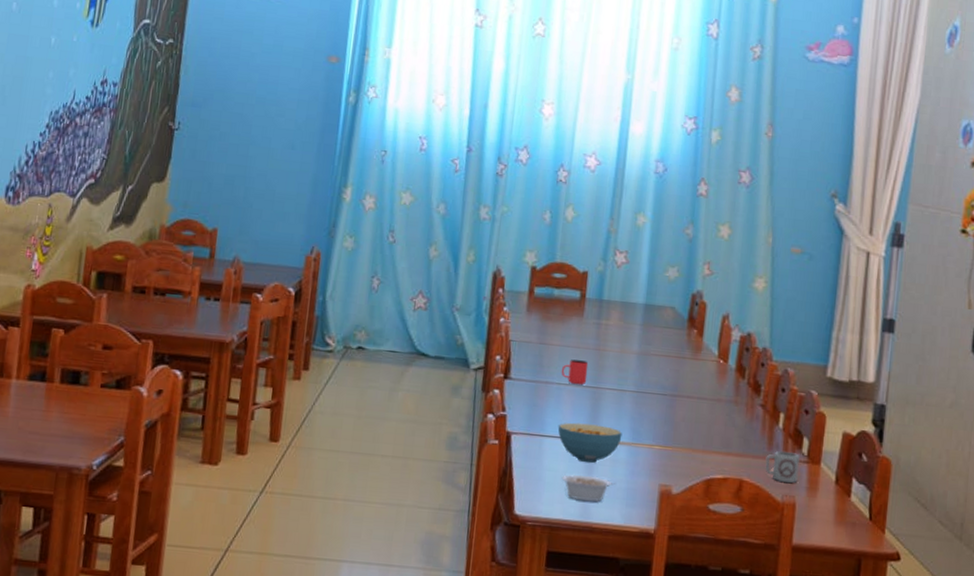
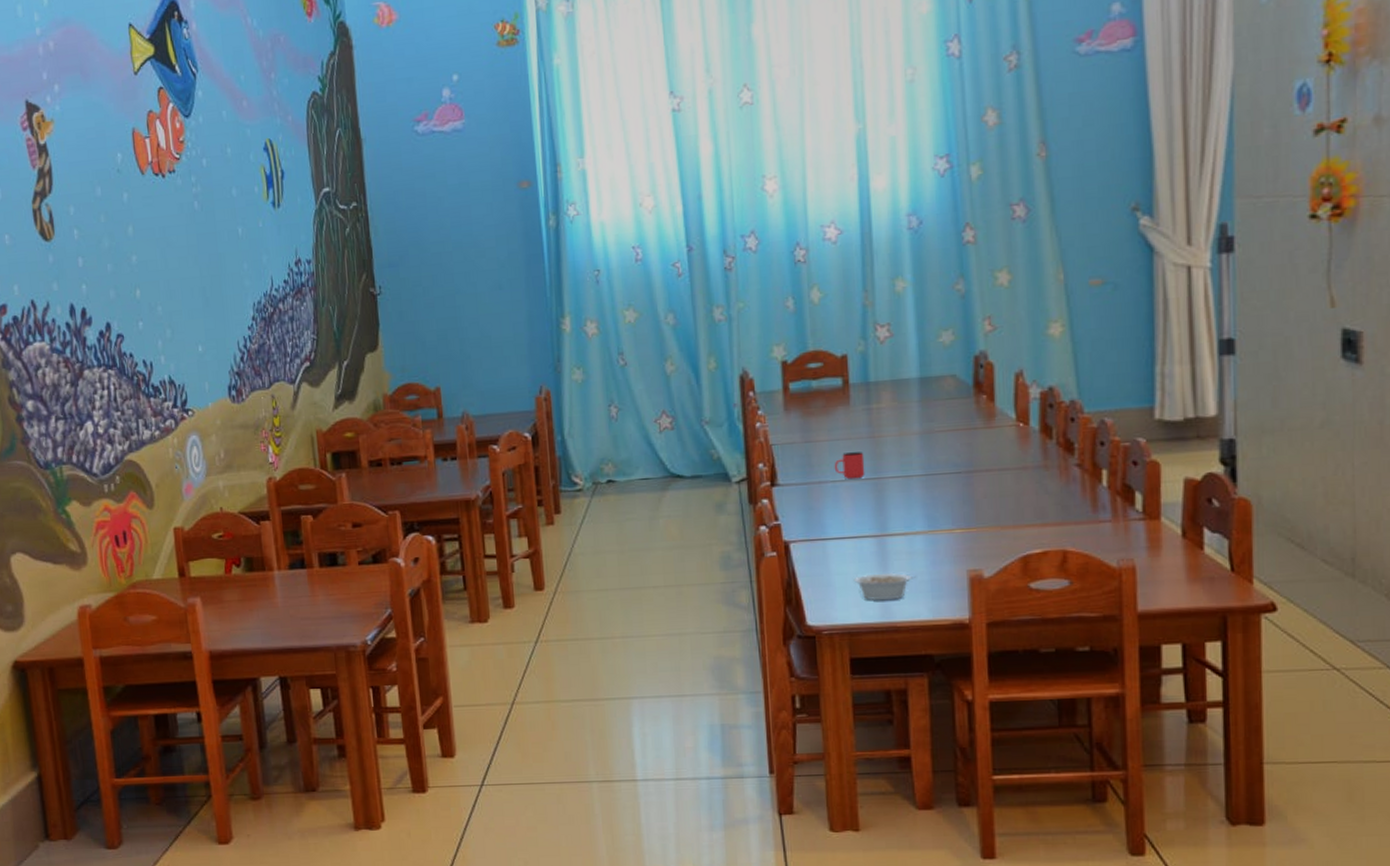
cereal bowl: present [558,422,623,463] -> none [840,517,916,560]
cup: present [765,451,800,483] -> none [1091,511,1134,547]

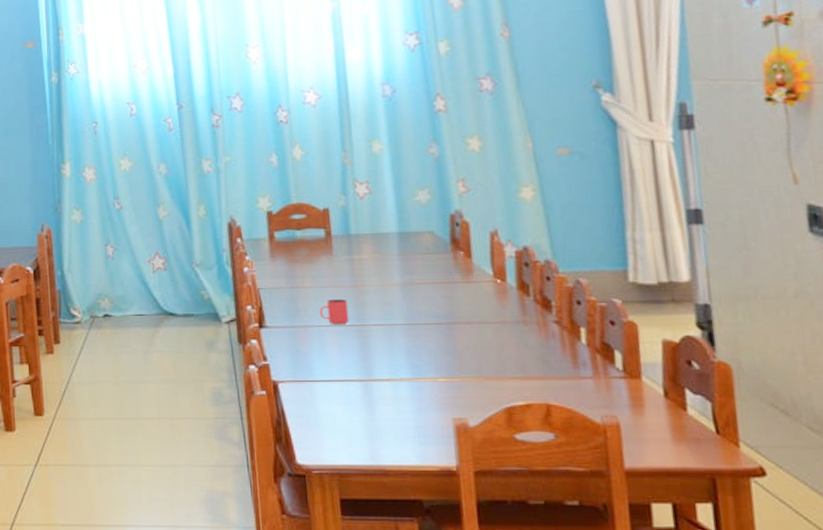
legume: present [855,572,915,601] -> none [342,417,402,444]

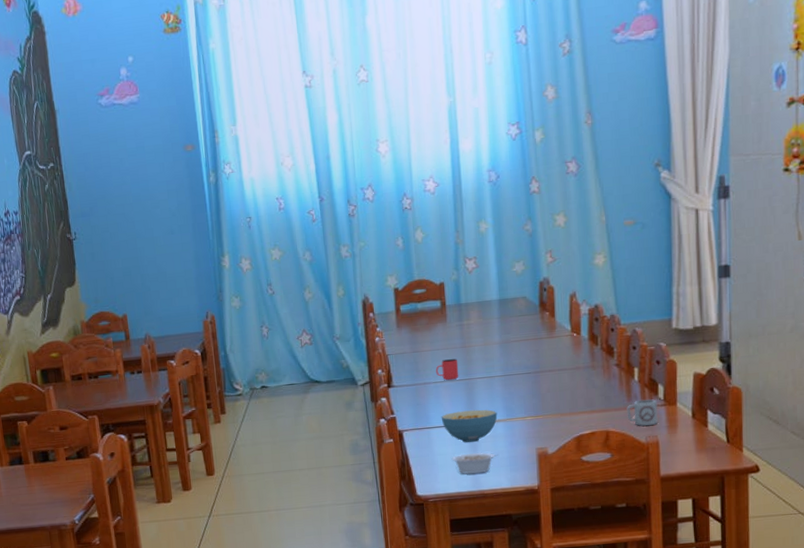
cereal bowl: none [327,363,400,403] -> present [441,409,498,443]
legume: none [342,417,402,444] -> present [452,452,498,474]
cup: none [573,369,617,403] -> present [627,399,658,427]

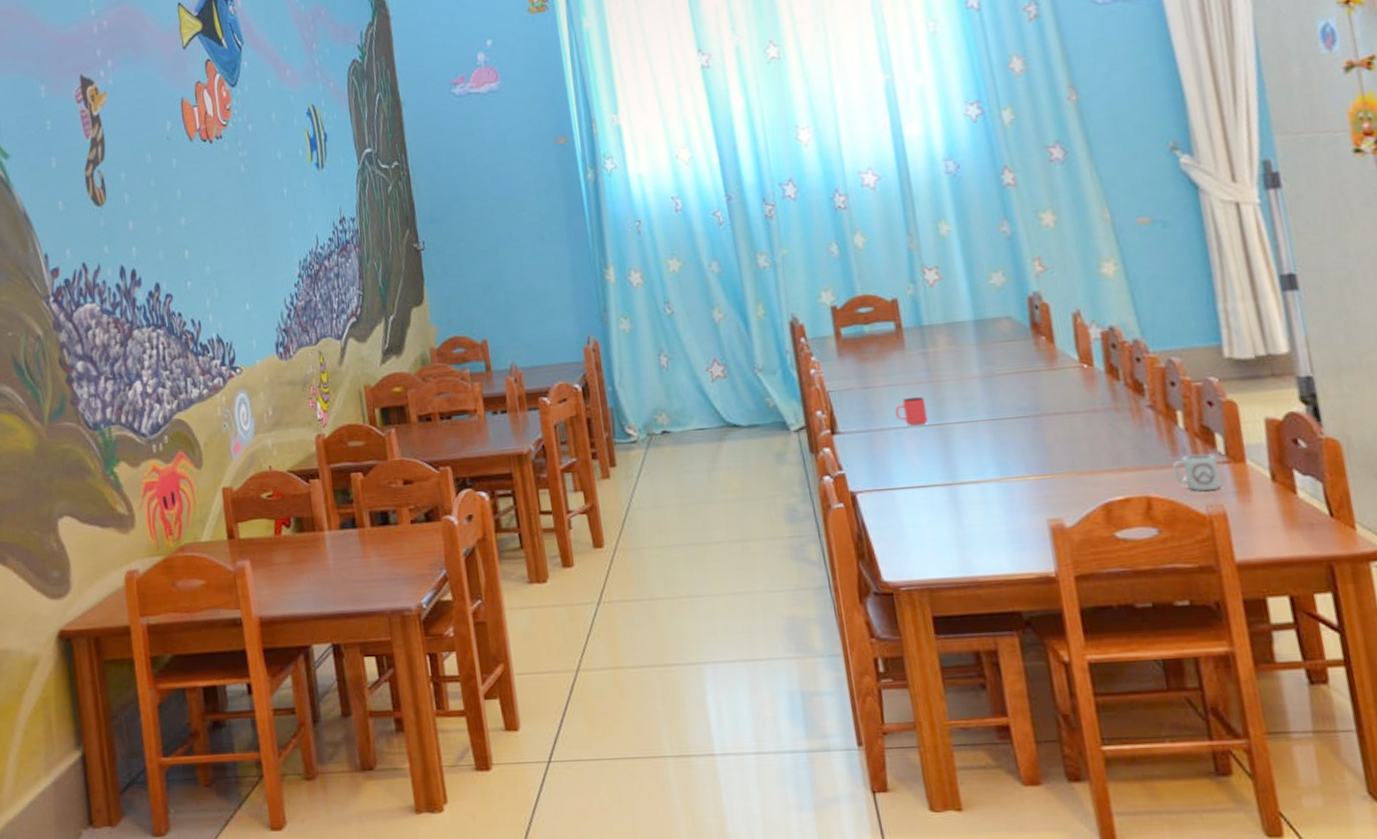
cereal bowl: present [441,409,498,443] -> none [907,465,987,510]
legume: present [452,452,498,474] -> none [928,523,993,554]

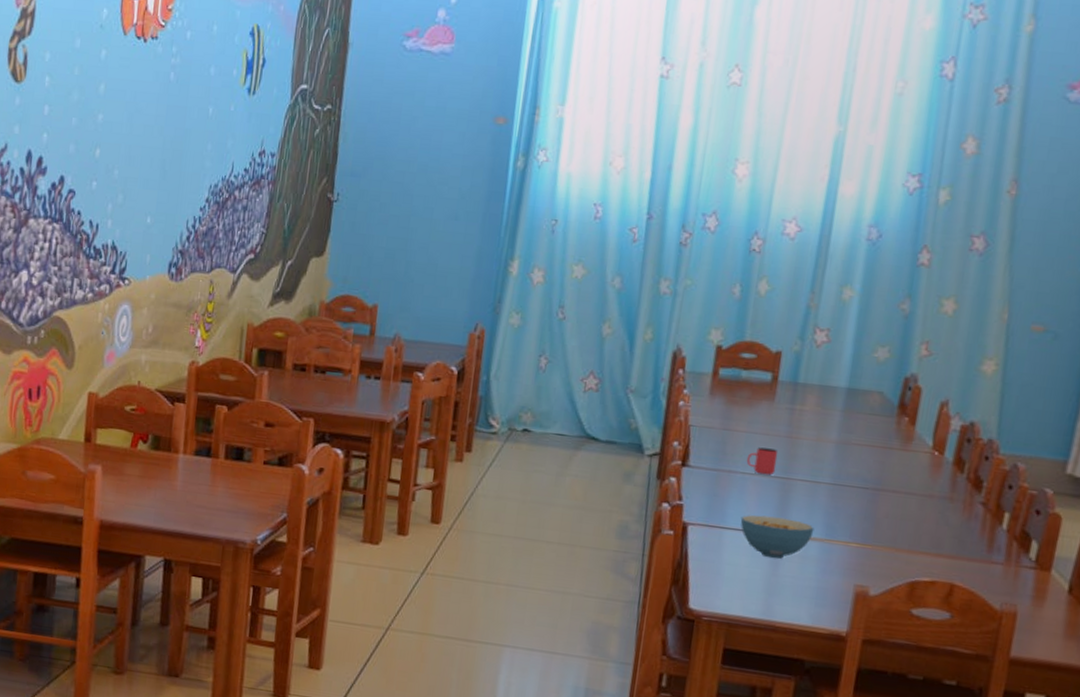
cereal bowl: none [907,465,987,510] -> present [740,515,814,559]
cup: present [1172,454,1221,492] -> none [982,554,1026,590]

